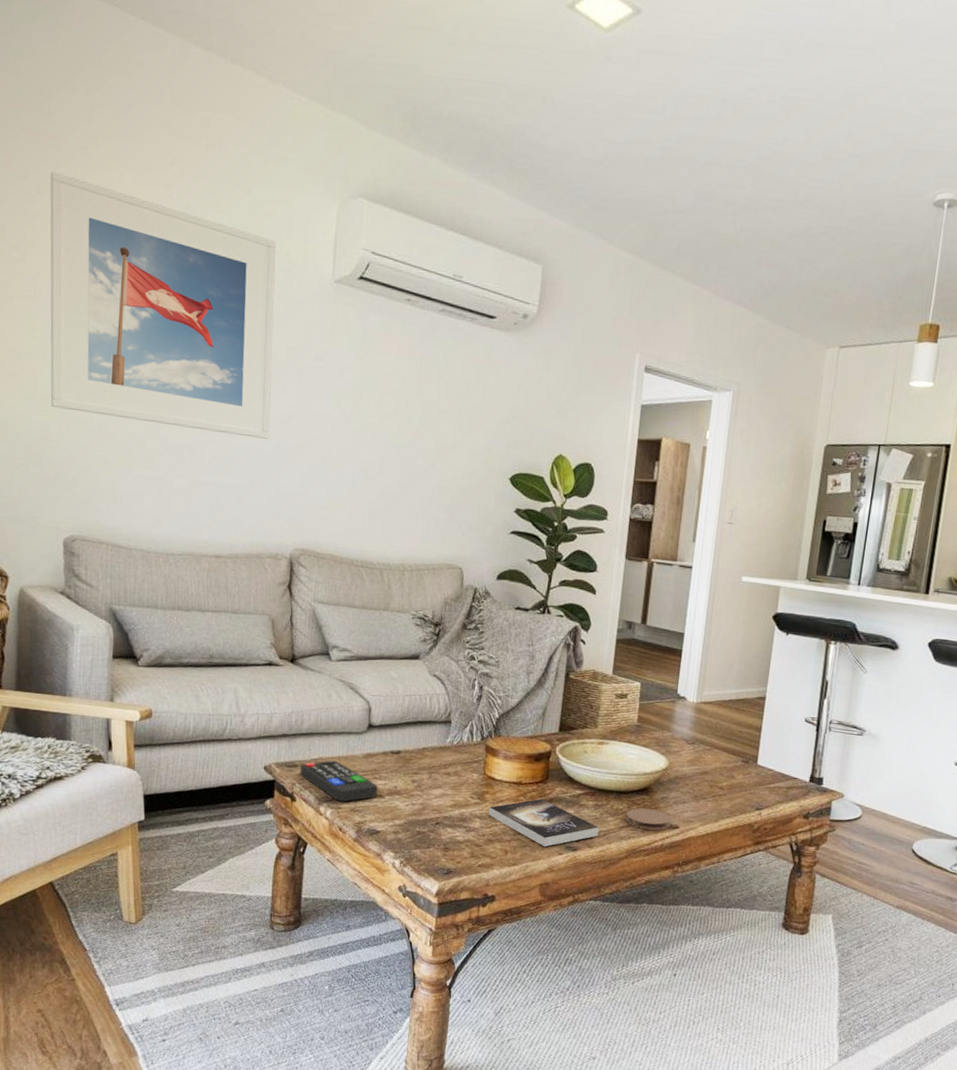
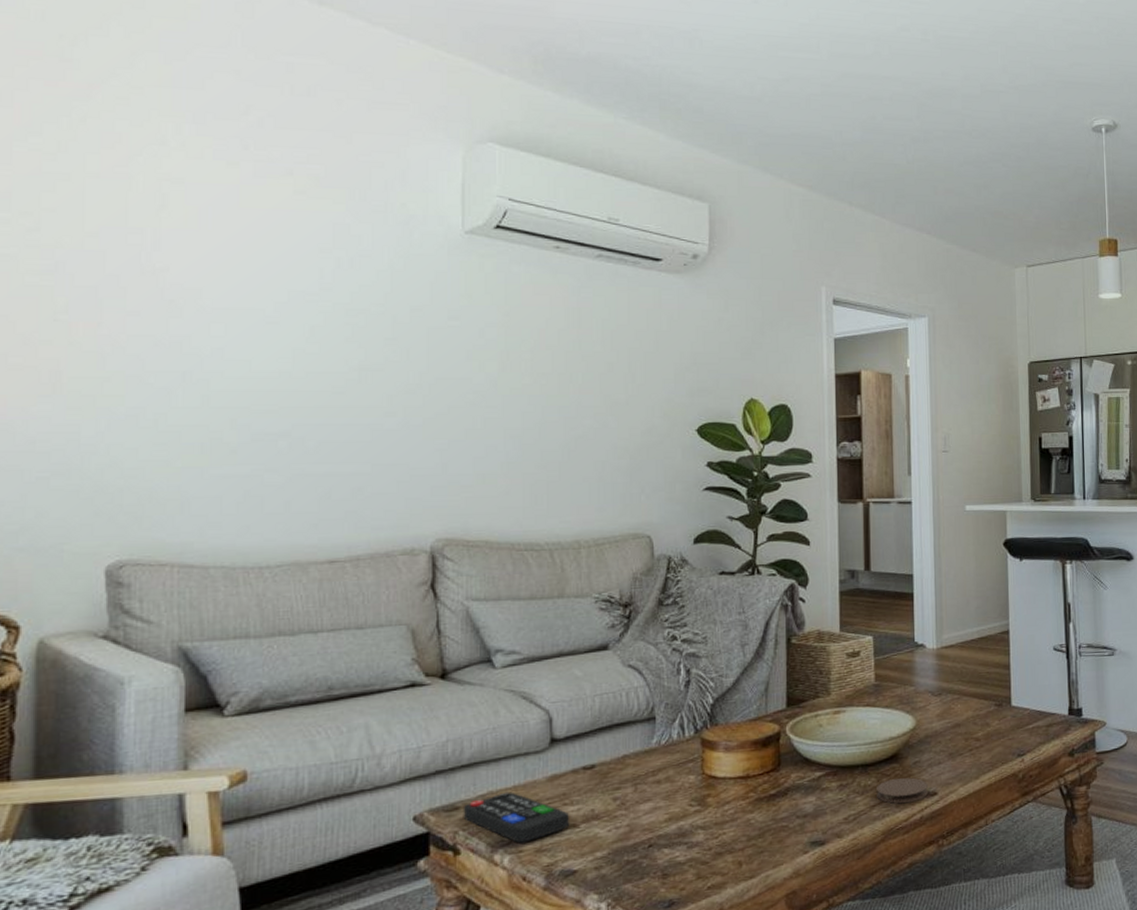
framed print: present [50,171,276,439] -> none [76,125,394,415]
book: present [489,798,600,847] -> none [713,790,848,849]

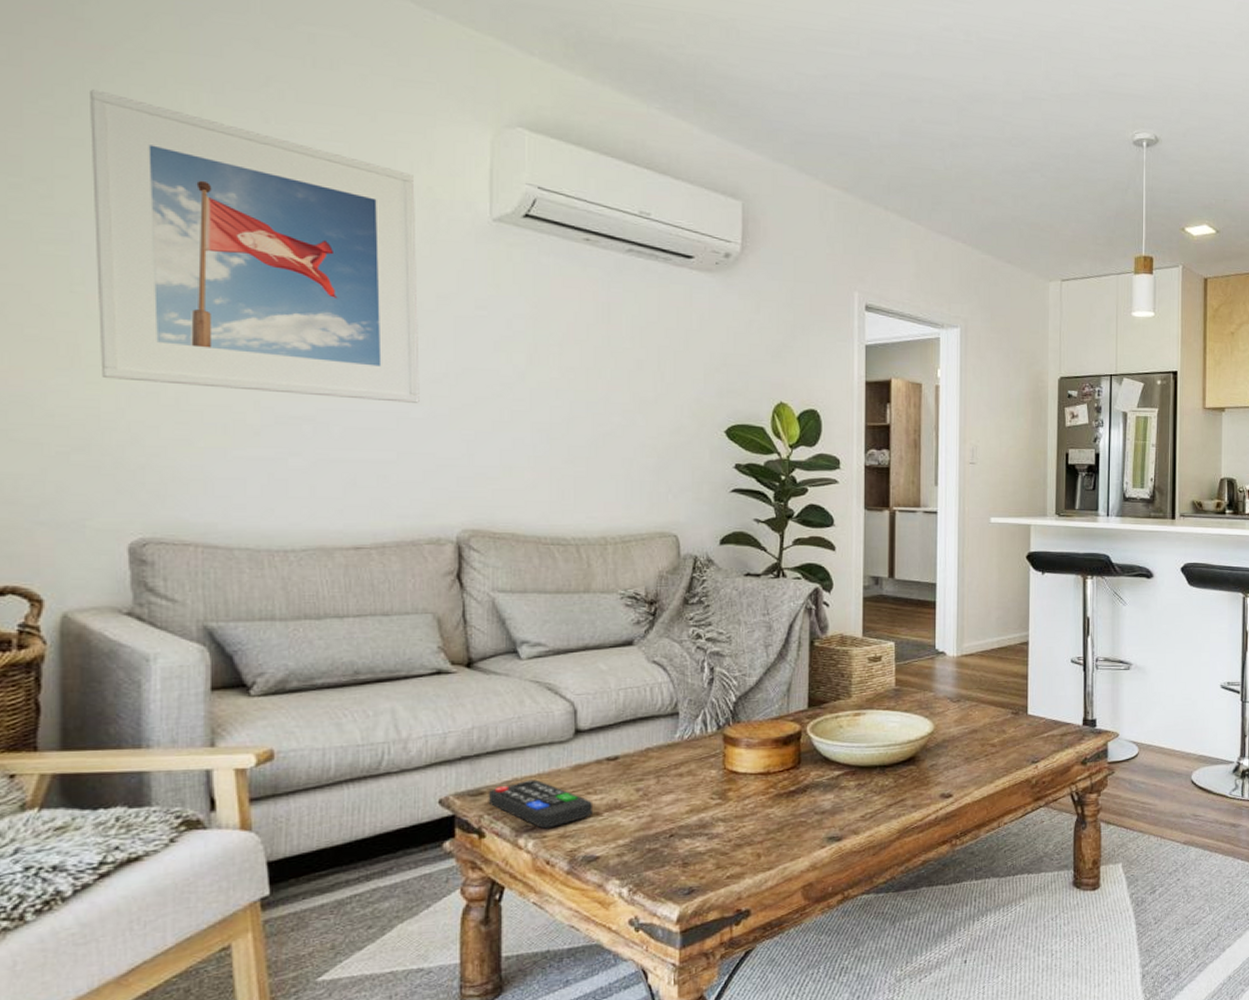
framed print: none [76,125,394,415] -> present [88,89,420,403]
coaster: present [877,777,928,804] -> none [894,780,943,804]

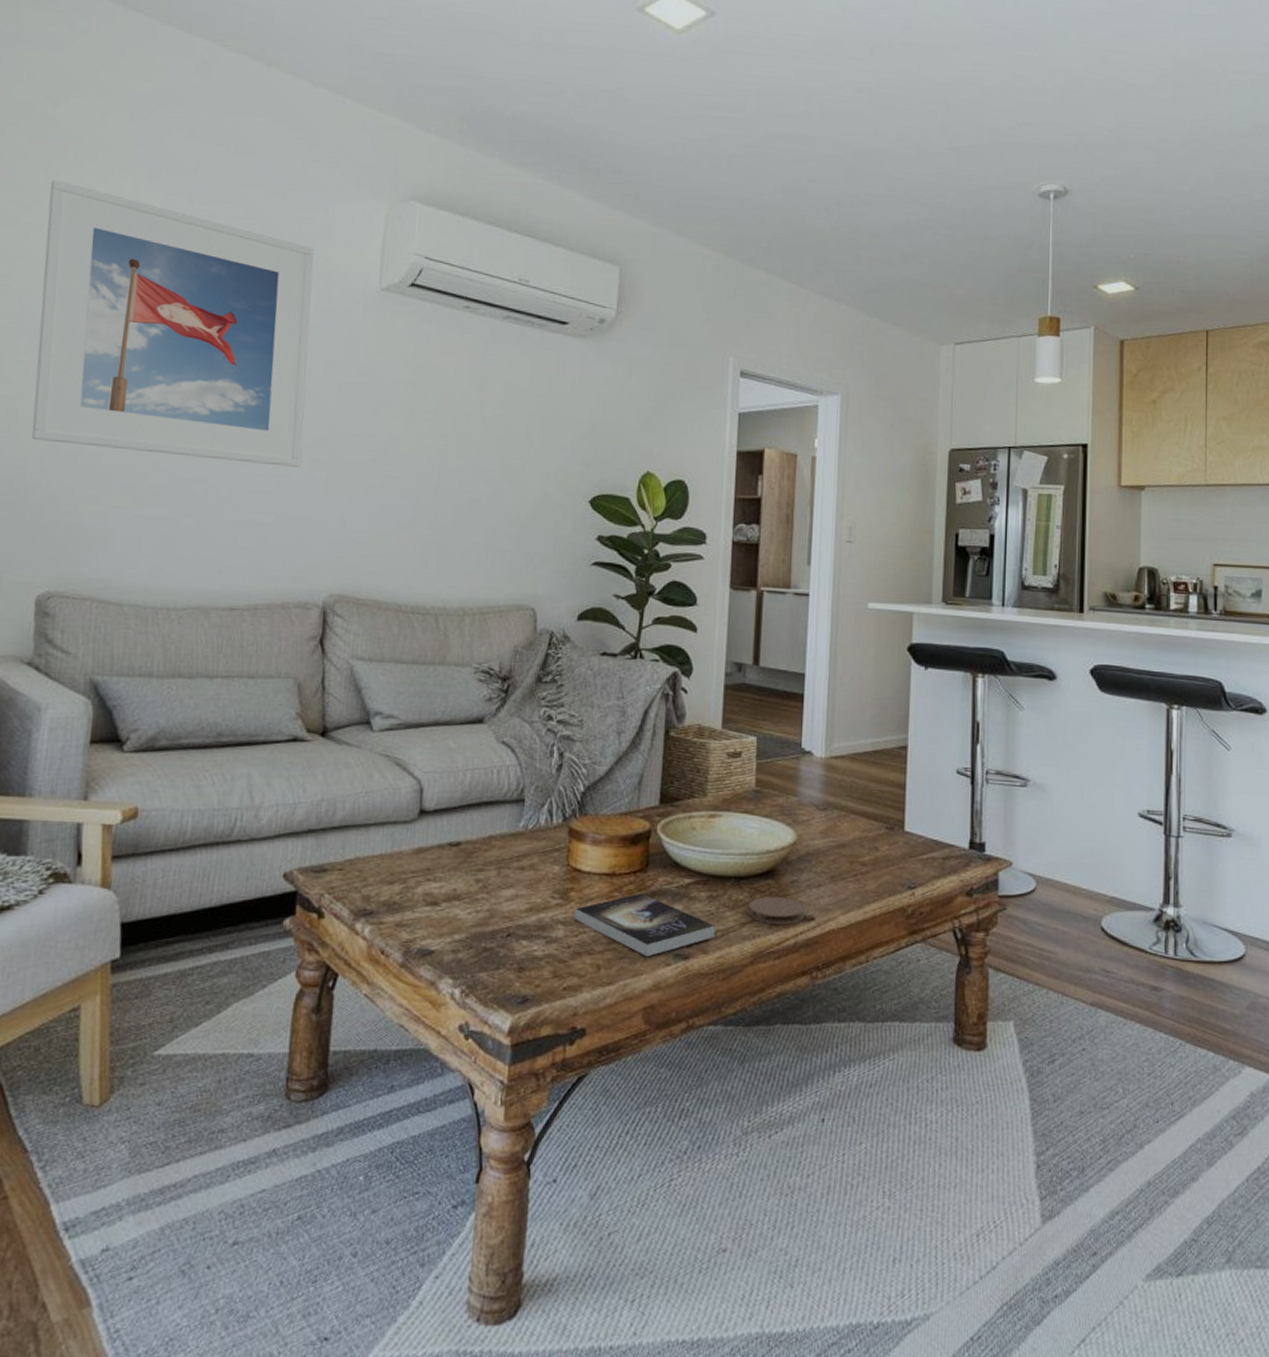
remote control: present [488,779,592,829] -> none [330,860,431,915]
book: none [734,787,865,843] -> present [575,893,716,957]
coaster: none [894,780,943,804] -> present [748,897,805,926]

